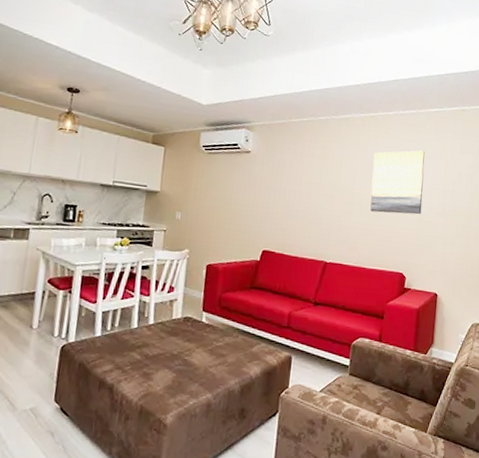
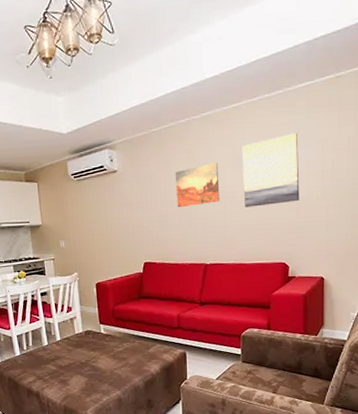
wall art: none [305,163,350,202] -> present [175,163,220,208]

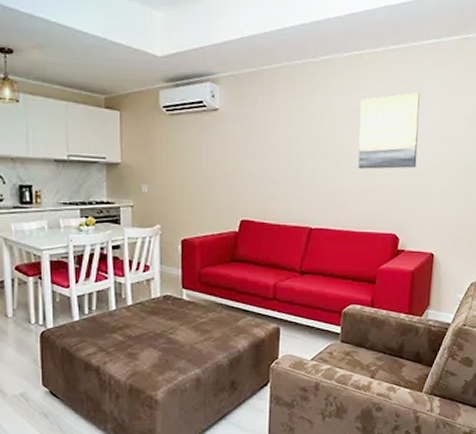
wall art: present [175,163,220,208] -> none [284,114,333,161]

